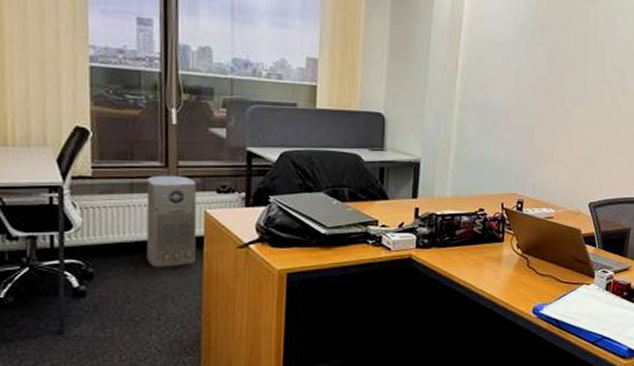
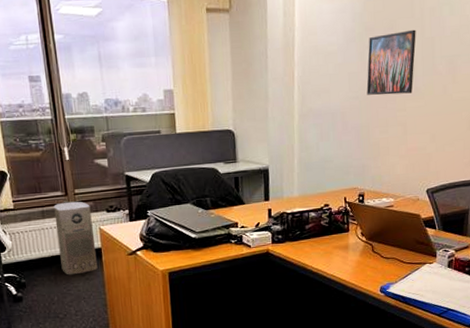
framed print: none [534,33,589,99] -> present [366,29,416,95]

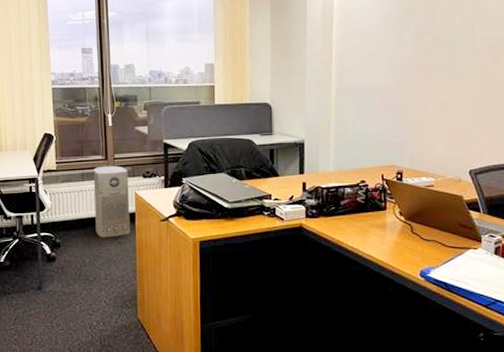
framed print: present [366,29,416,95] -> none [405,12,456,75]

